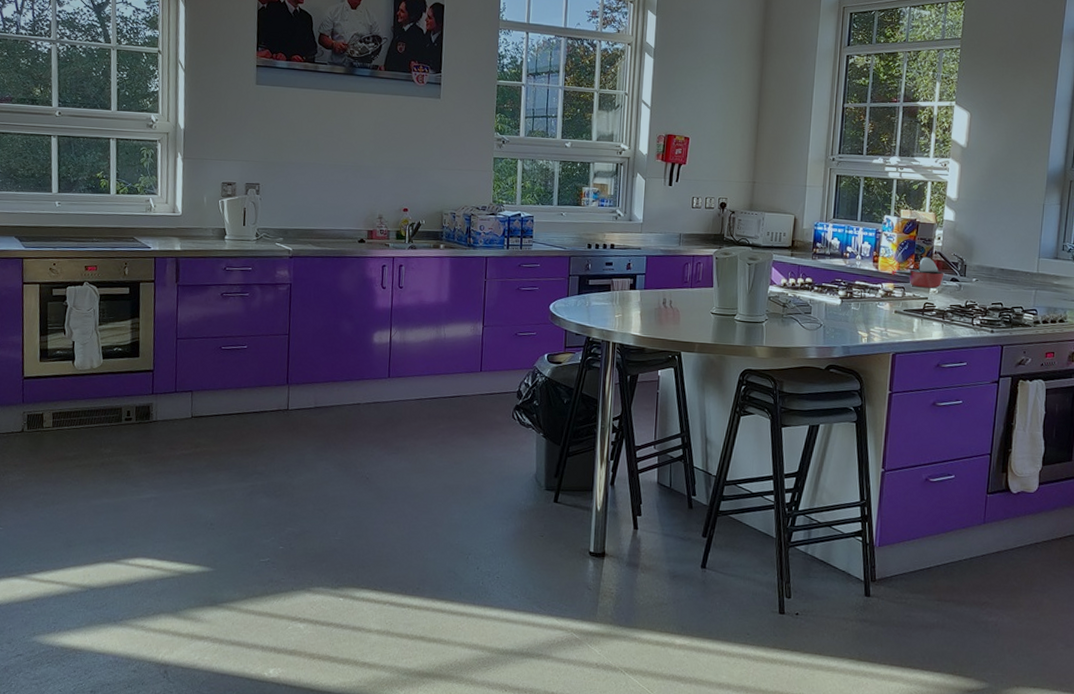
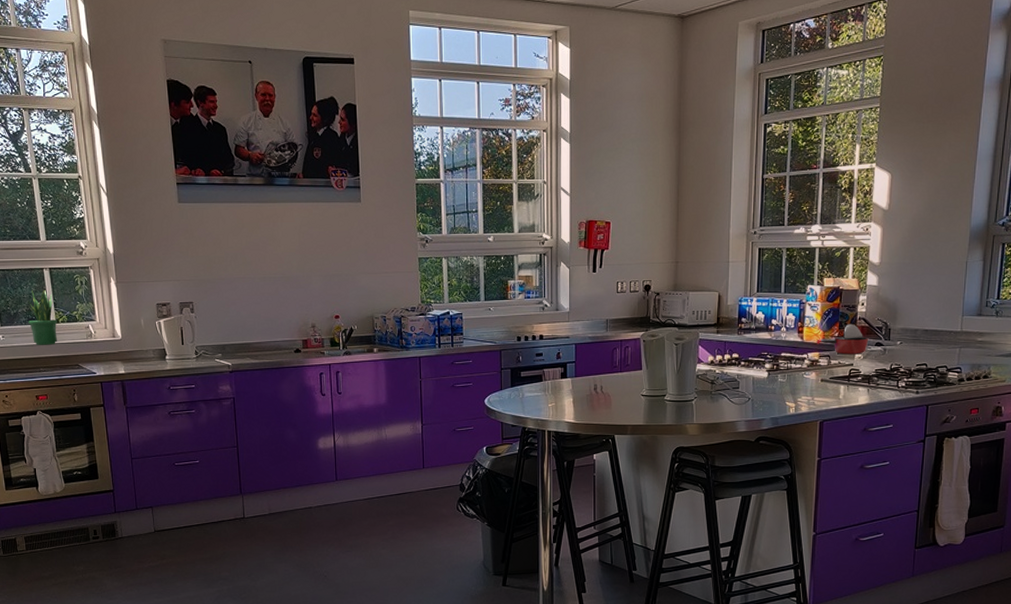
planter: none [87,158,118,216] -> present [27,289,58,345]

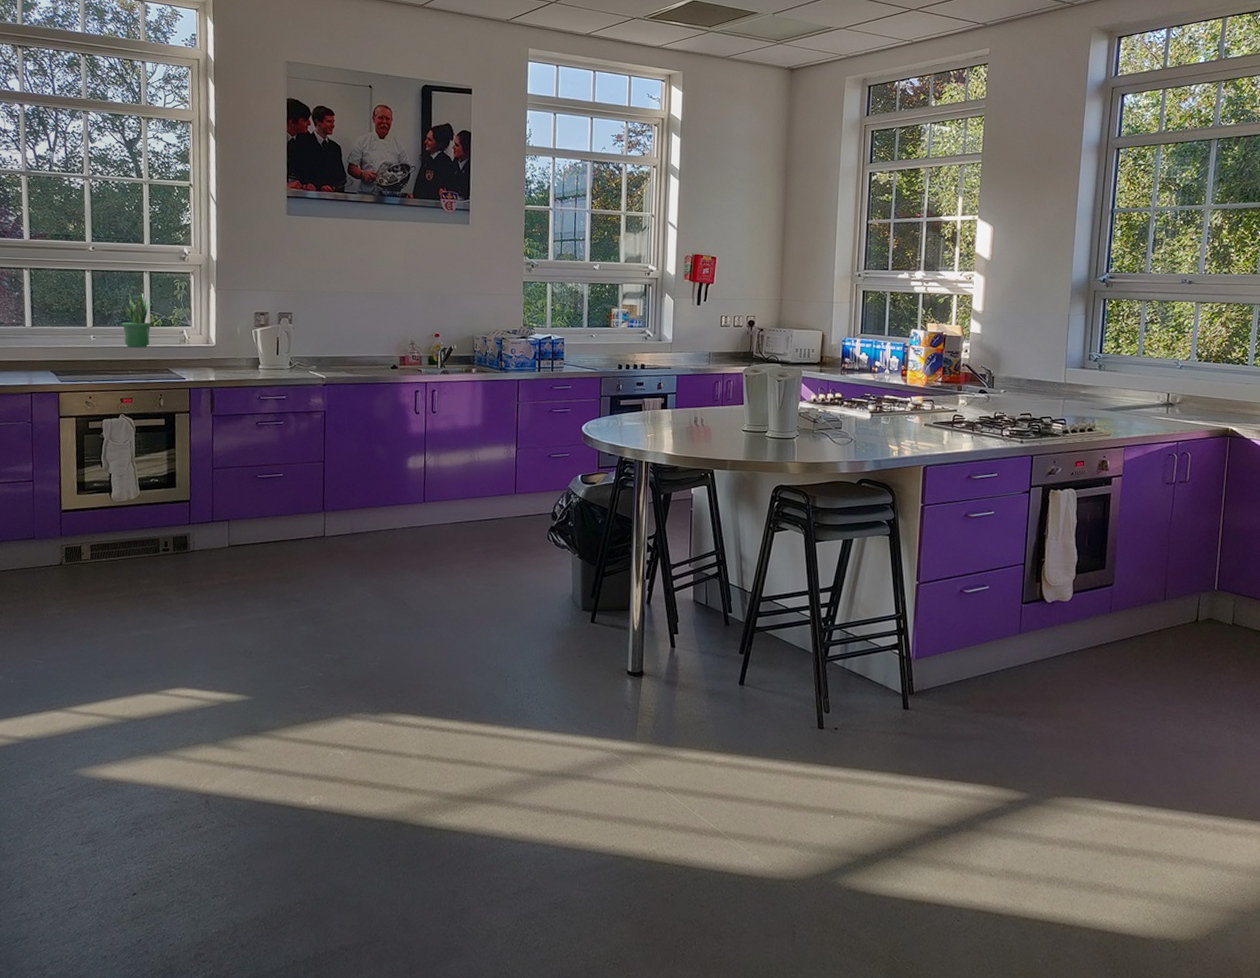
saucepan: present [816,323,869,356] -> none [920,369,973,402]

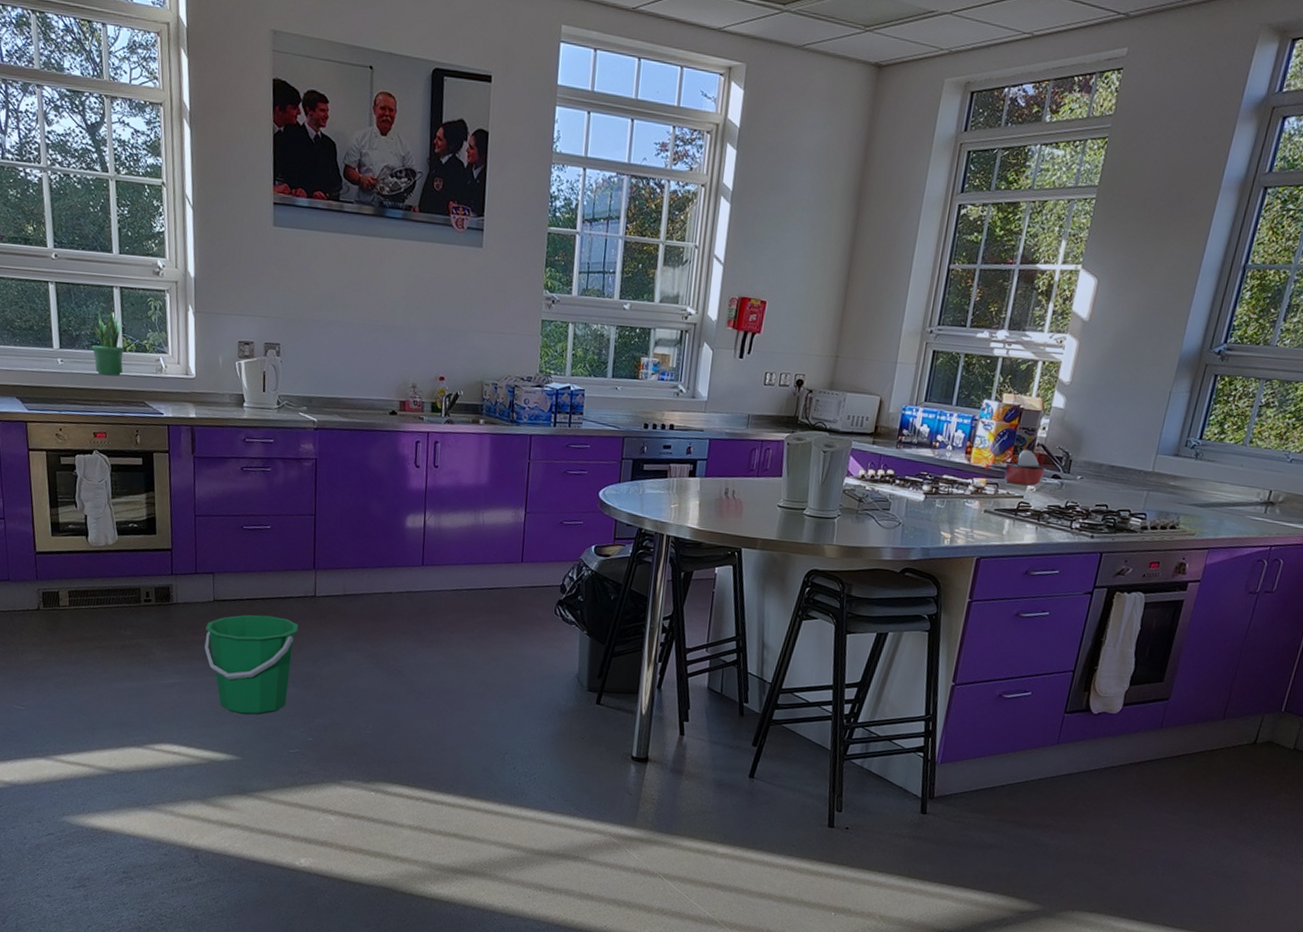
bucket: none [219,557,309,654] -> present [204,614,299,715]
saucepan: none [920,369,973,402] -> present [985,449,1046,487]

